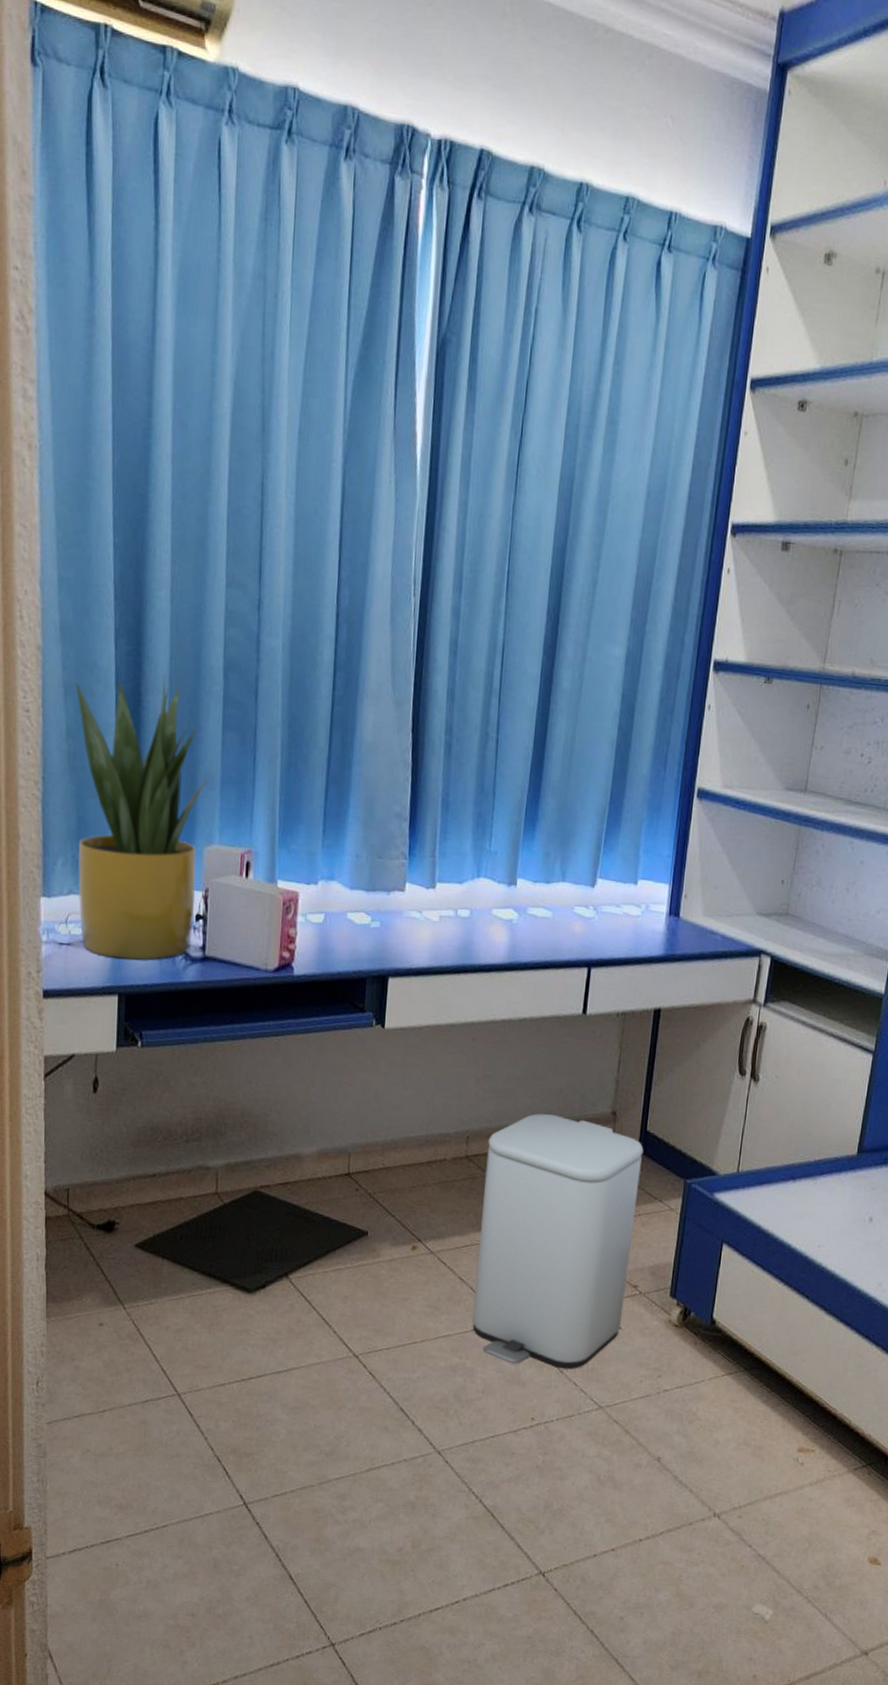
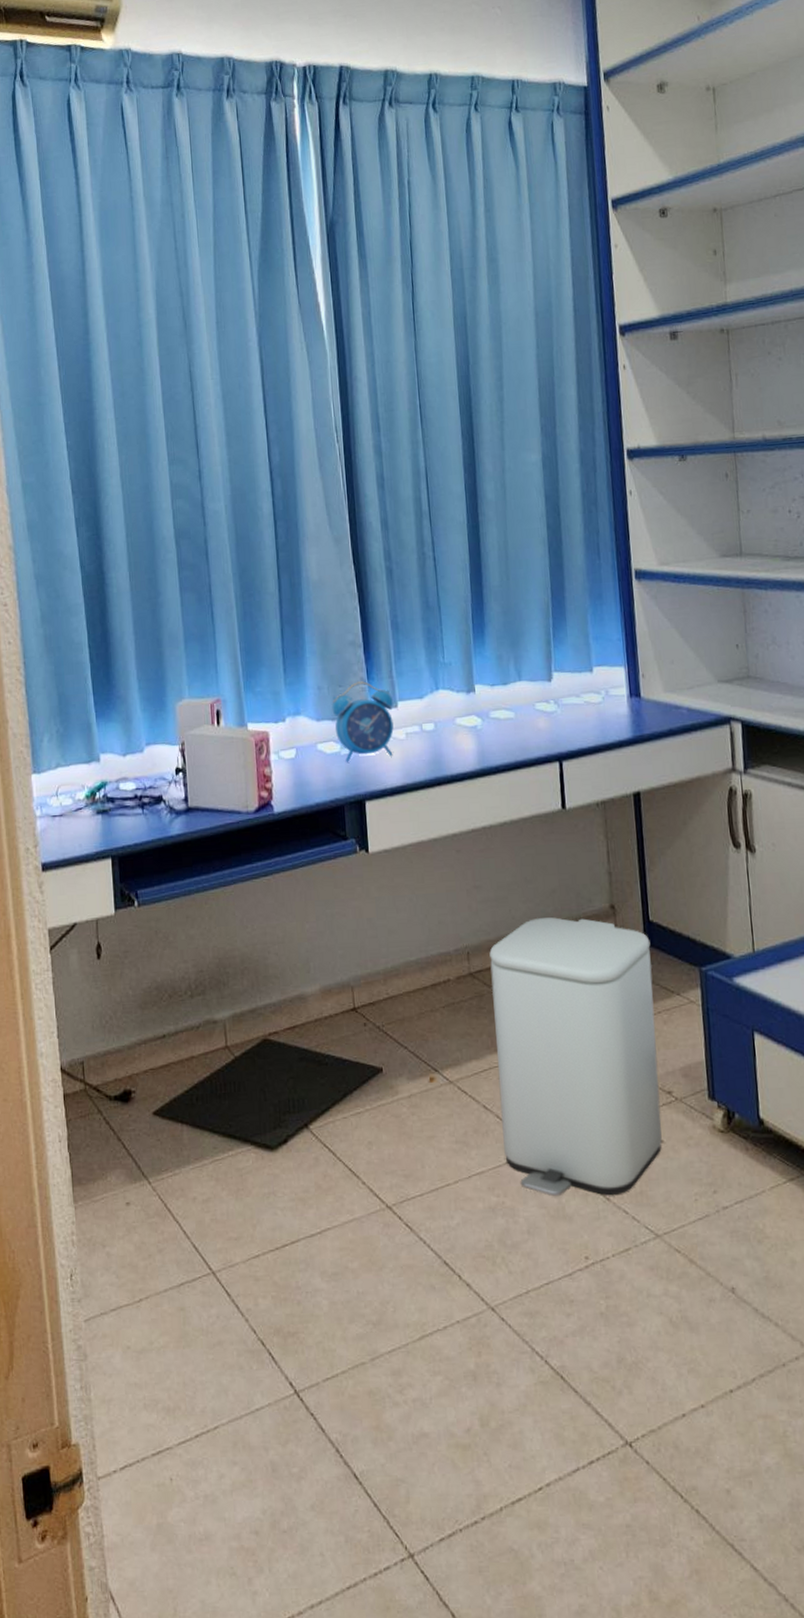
planter: present [76,675,219,960] -> none [45,551,181,823]
alarm clock: none [367,856,433,937] -> present [332,681,394,762]

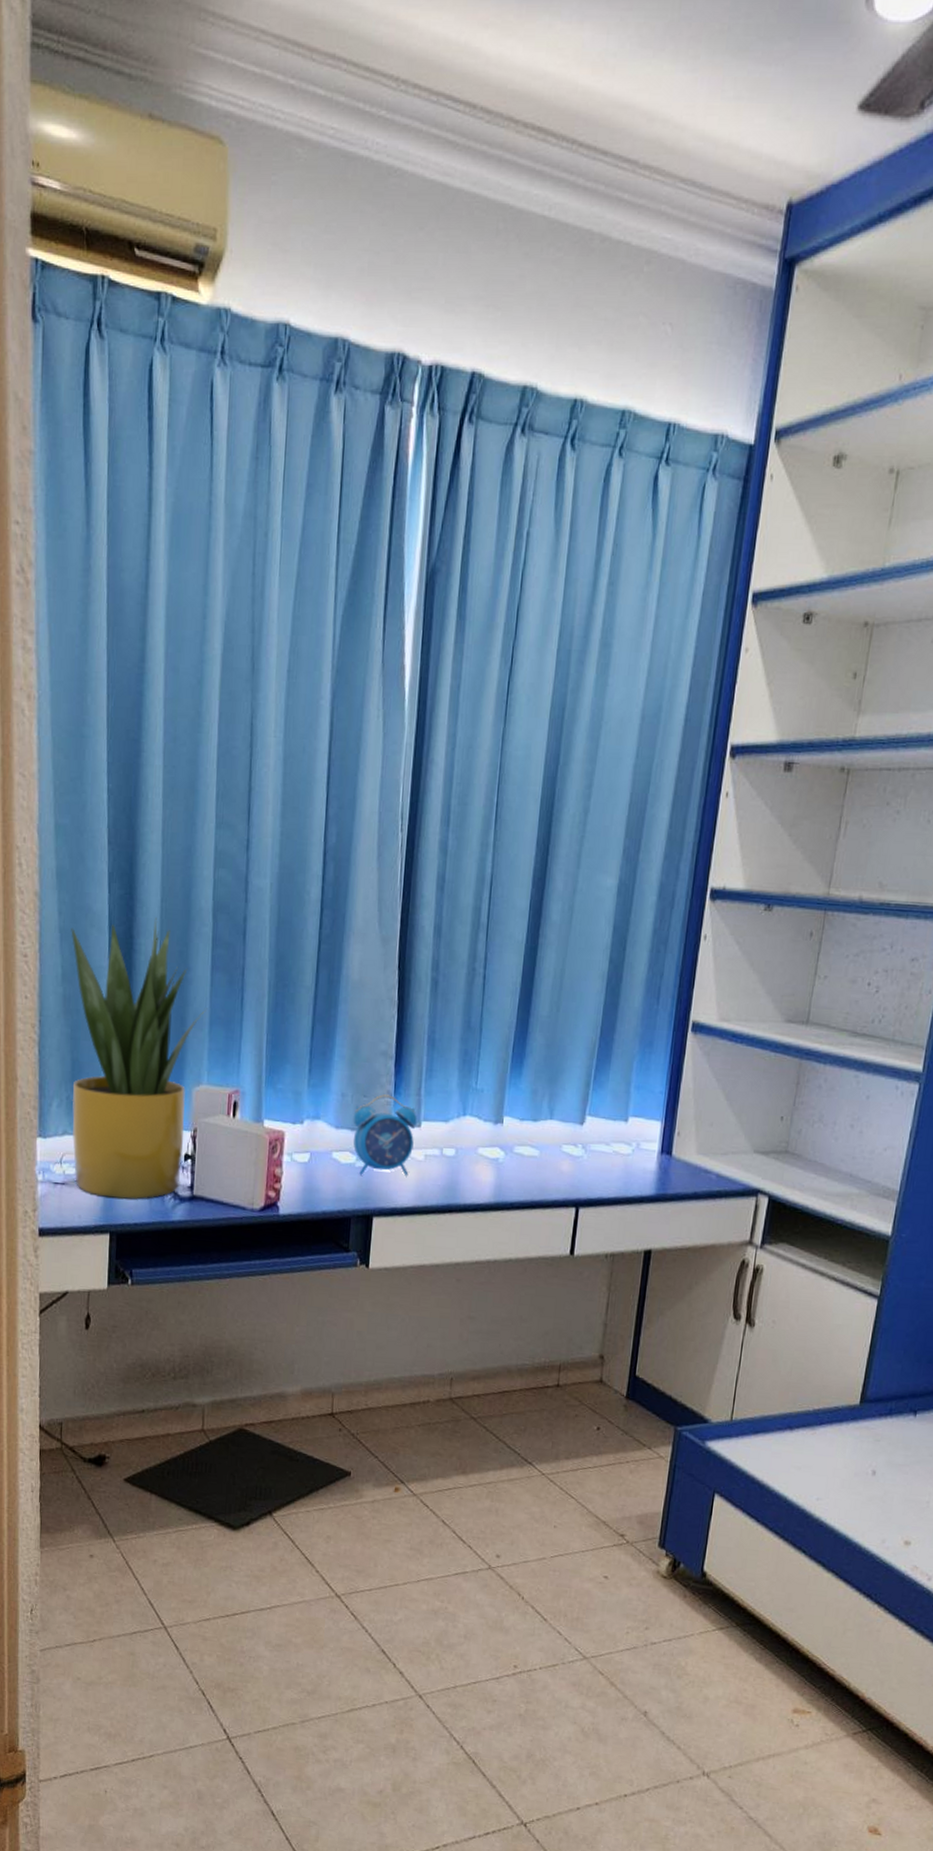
planter: none [45,551,181,823] -> present [71,917,208,1200]
pedal bin: present [489,917,662,1197] -> none [455,1356,632,1617]

